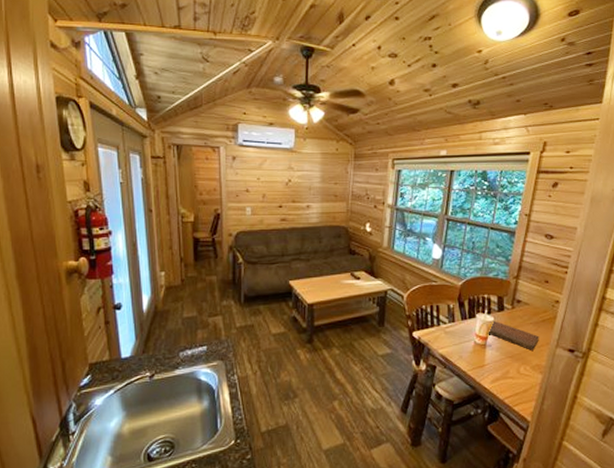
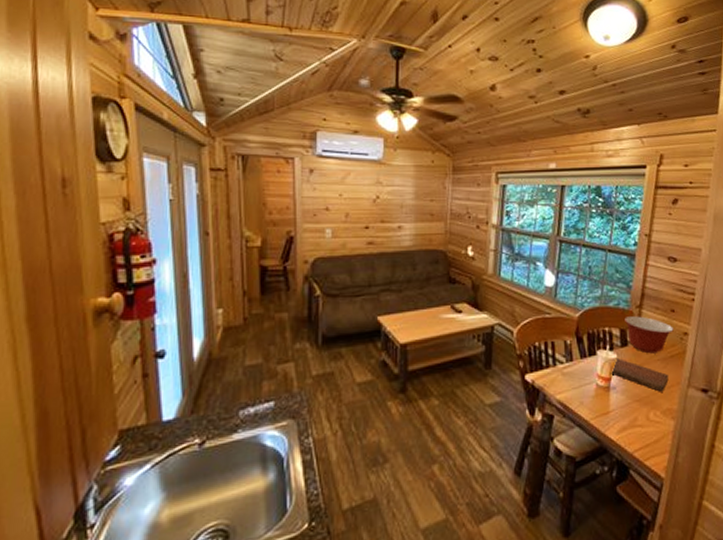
mixing bowl: none [502,285,546,318] -> present [625,316,674,354]

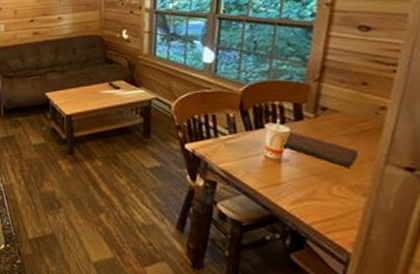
mixing bowl: present [625,316,674,354] -> none [299,90,366,128]

